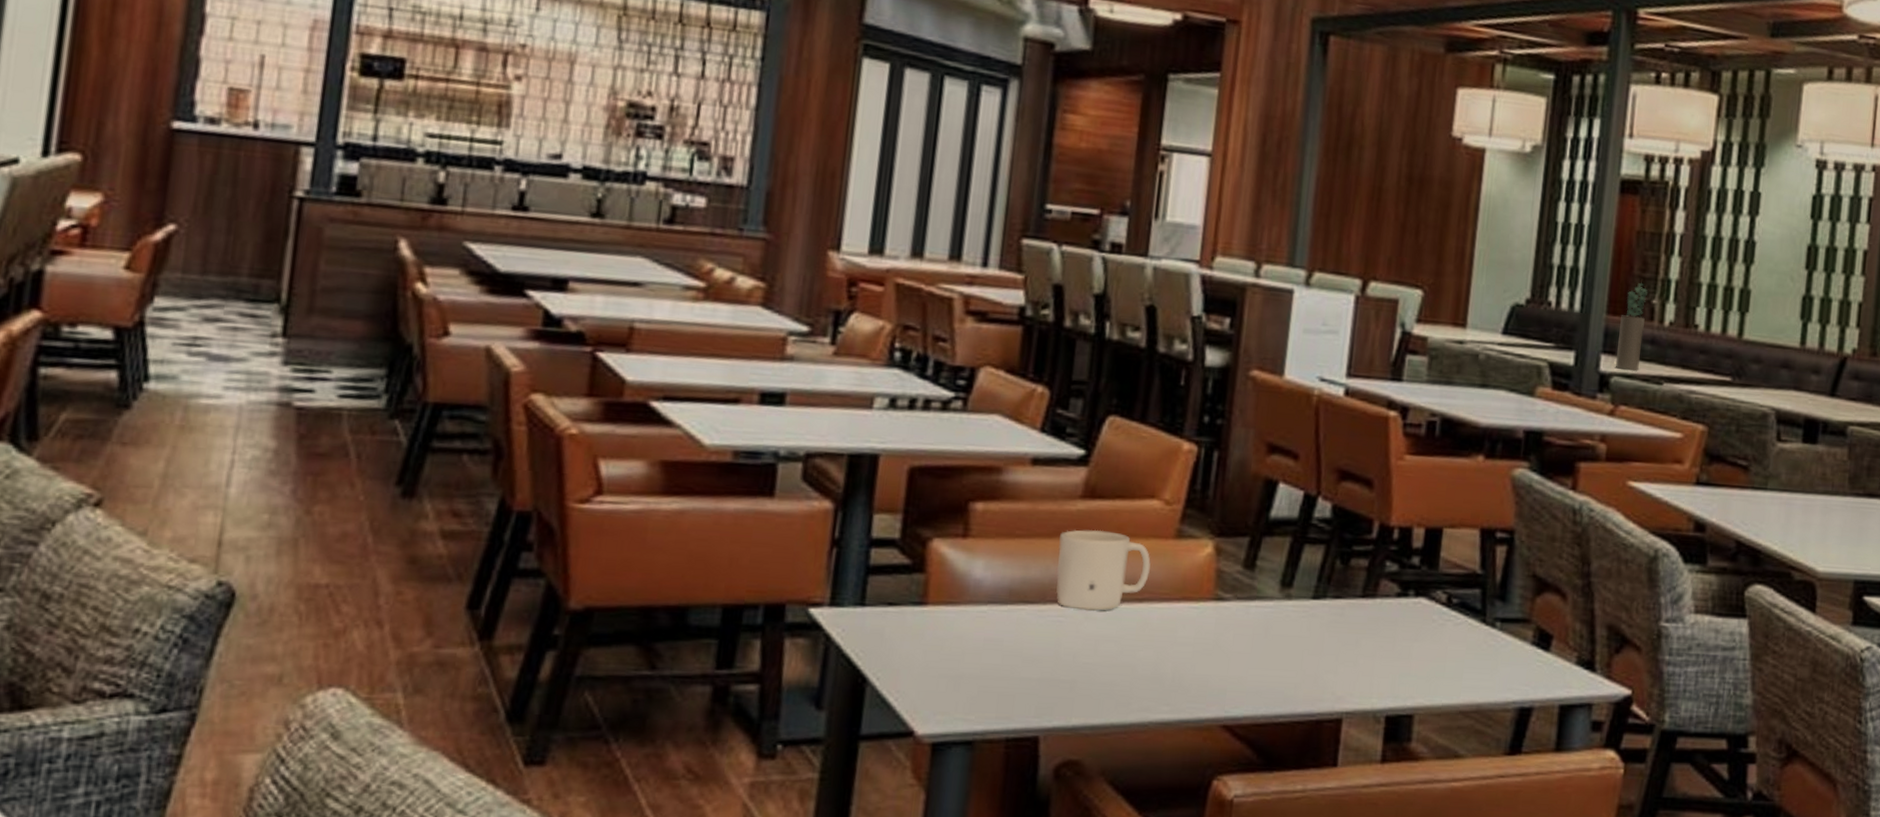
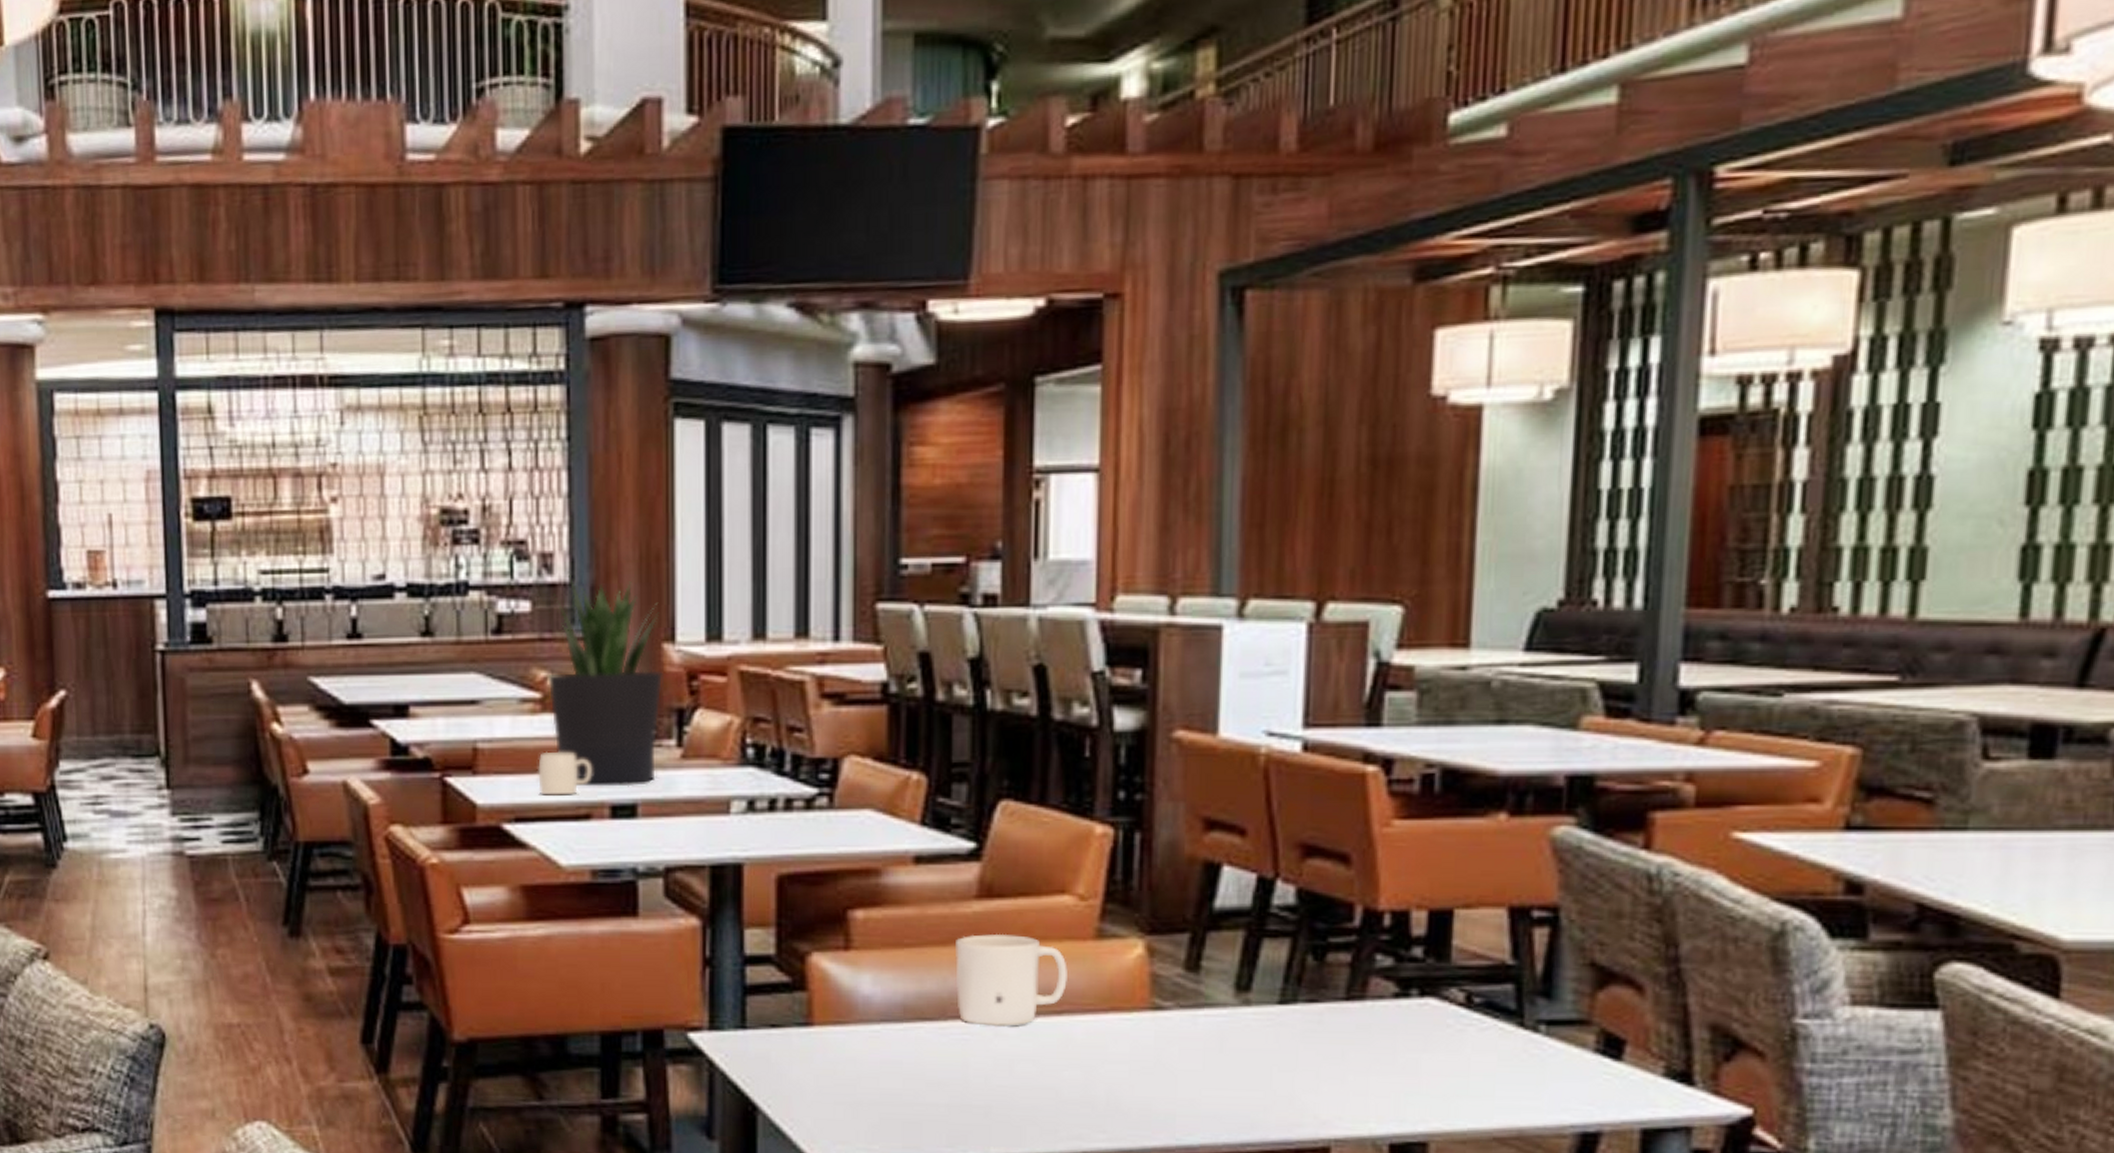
mug: none [691,336,746,380] -> present [538,750,592,795]
planter: none [713,176,828,378] -> present [548,571,662,788]
vase: present [1616,279,1648,373] -> none [1704,552,1751,683]

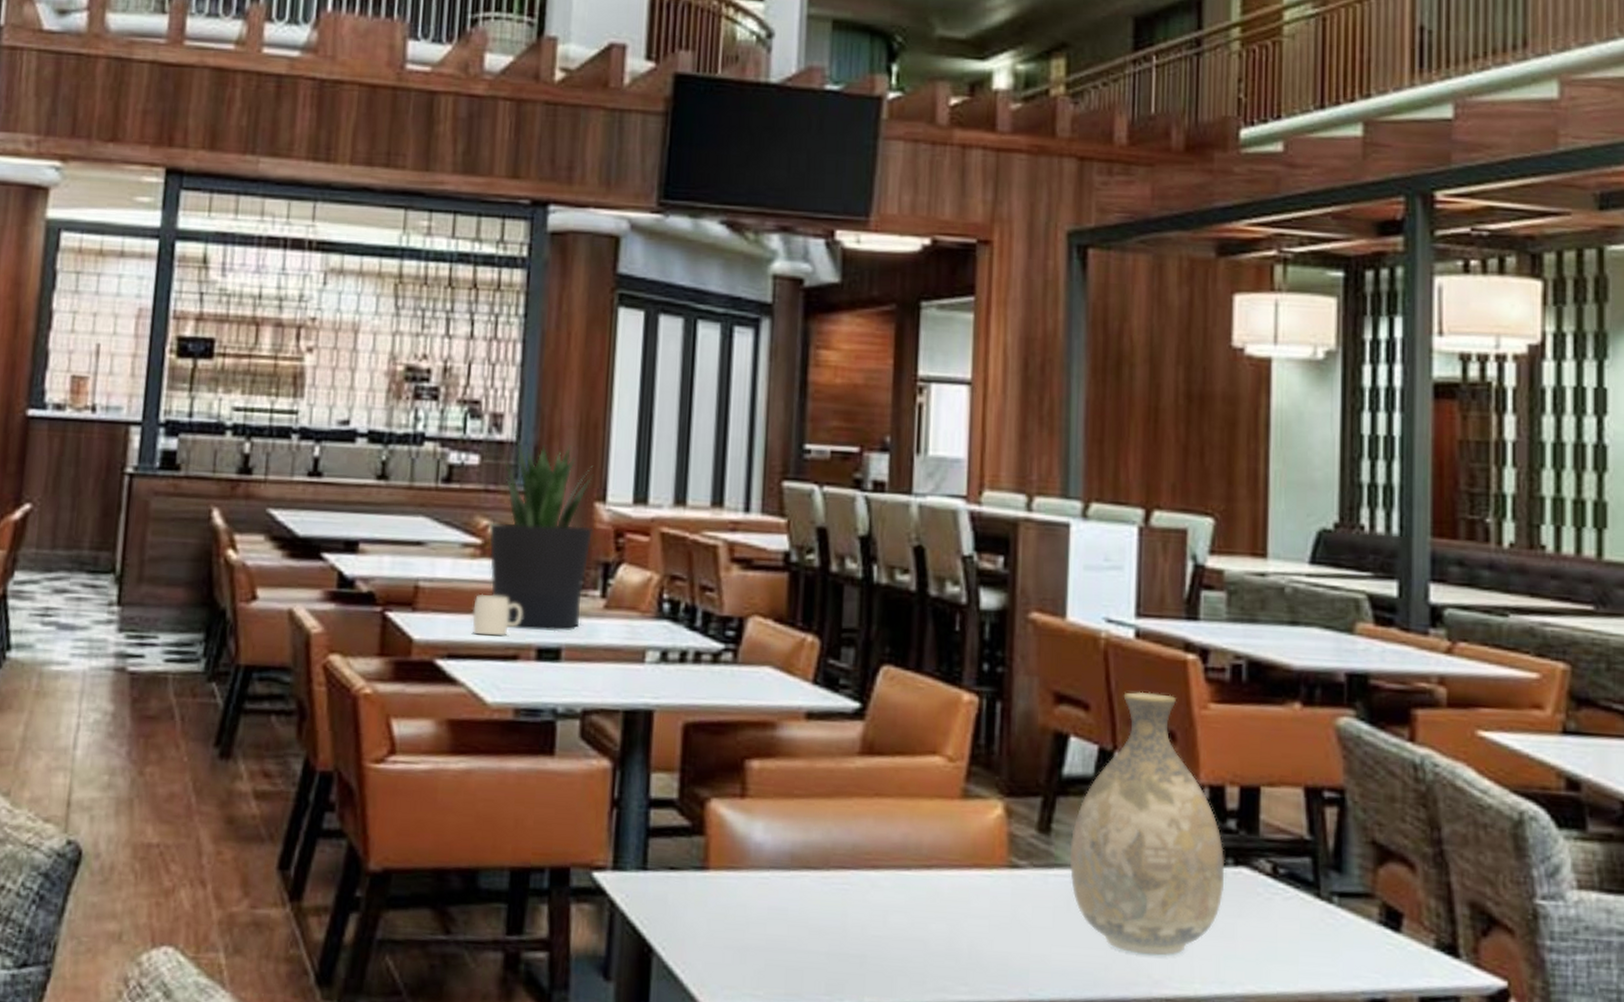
mug: present [955,933,1068,1027] -> none [838,788,937,879]
vase: none [1223,811,1409,1096] -> present [1070,691,1225,956]

